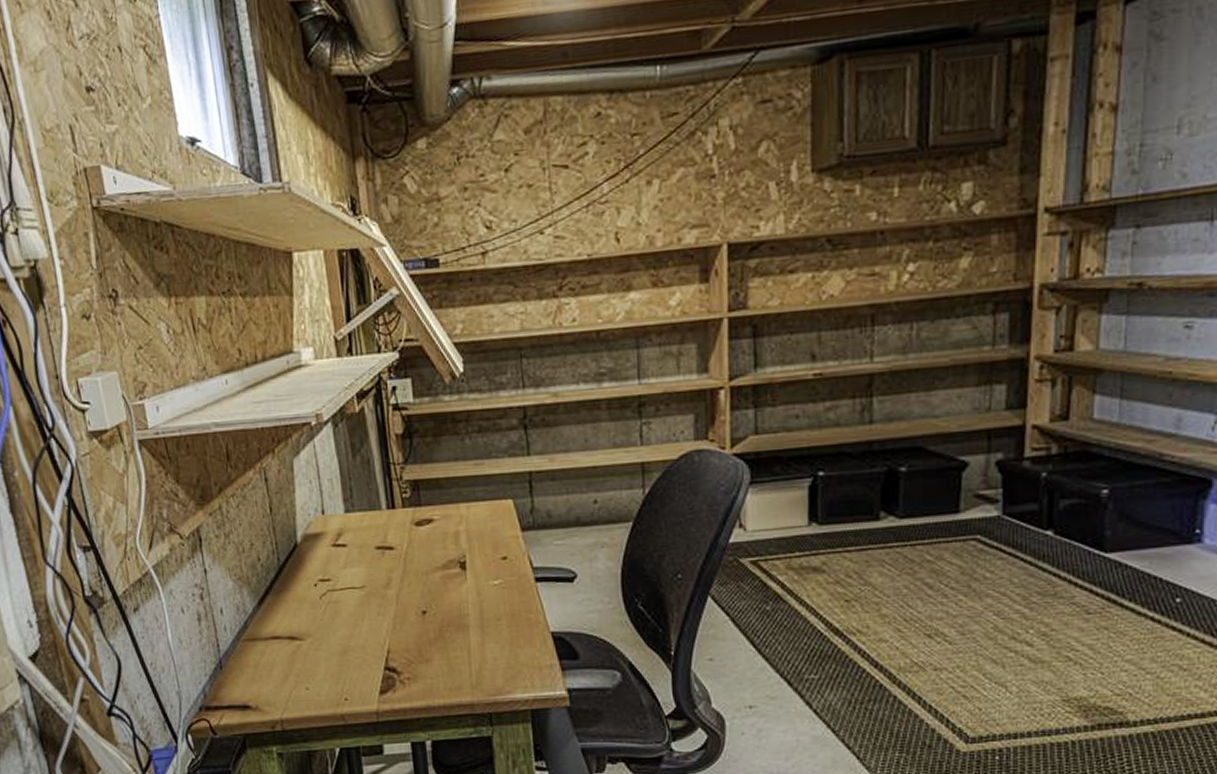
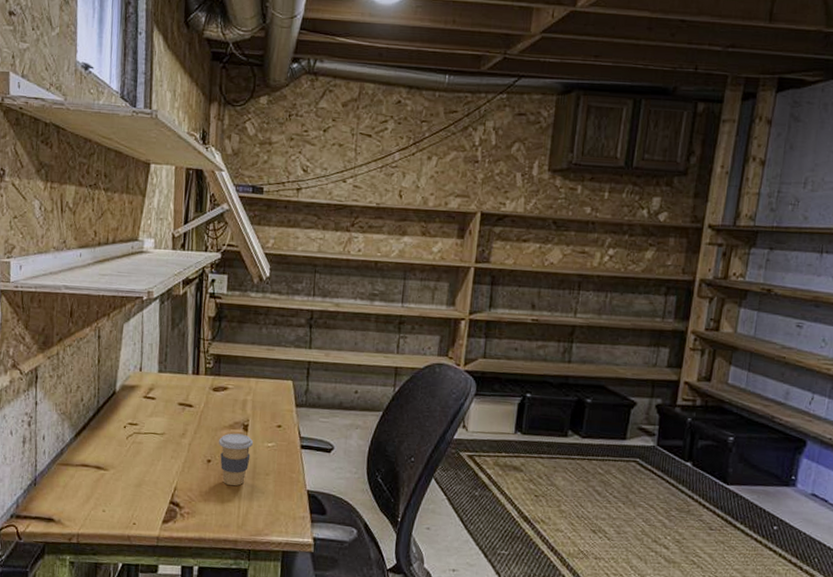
coffee cup: none [432,573,475,639] -> present [219,433,253,486]

